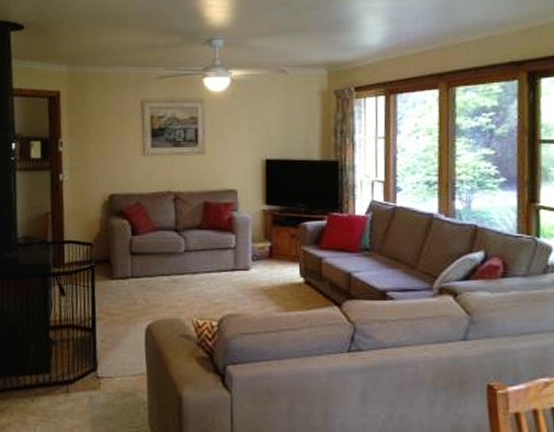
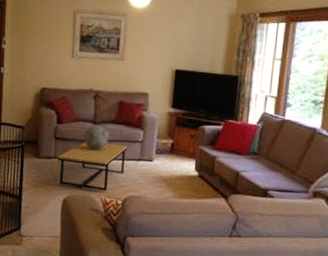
coffee table: none [136,254,219,312] -> present [58,142,128,191]
decorative globe: none [164,232,195,263] -> present [83,124,109,150]

